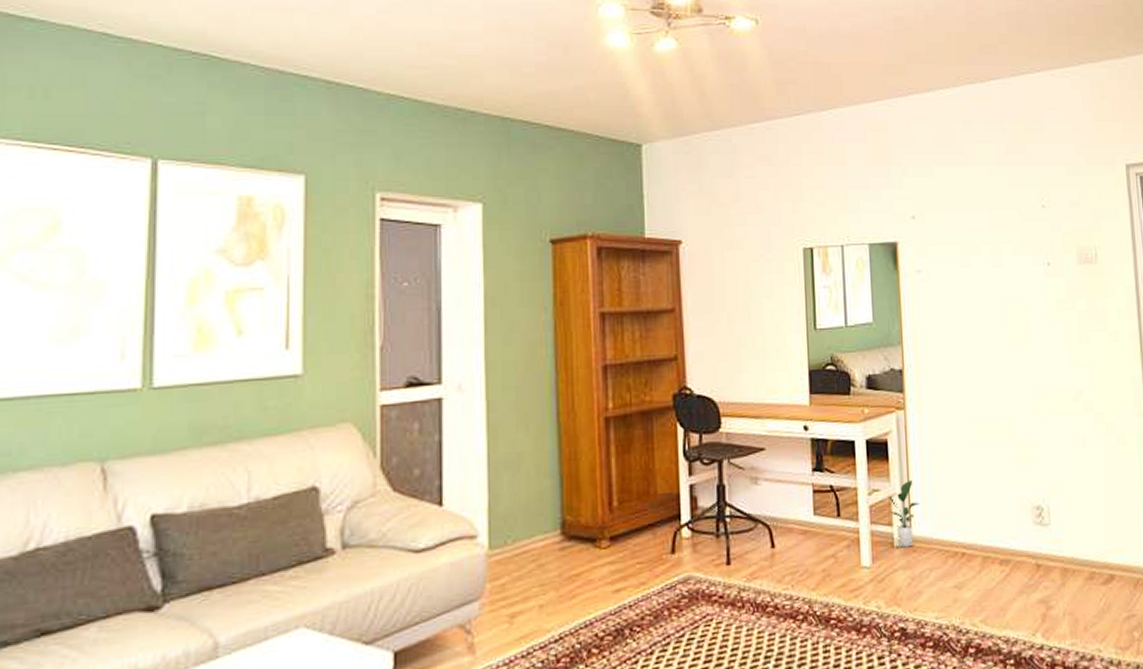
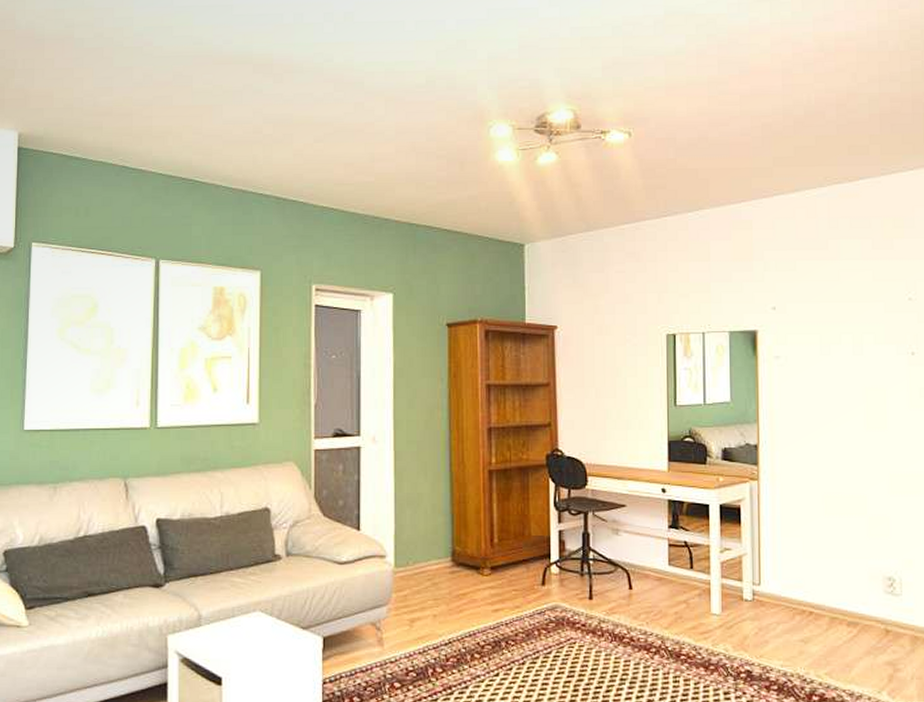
potted plant: present [889,479,920,548] -> none [740,542,770,602]

